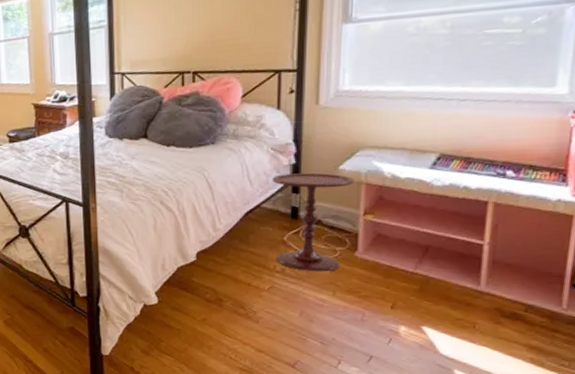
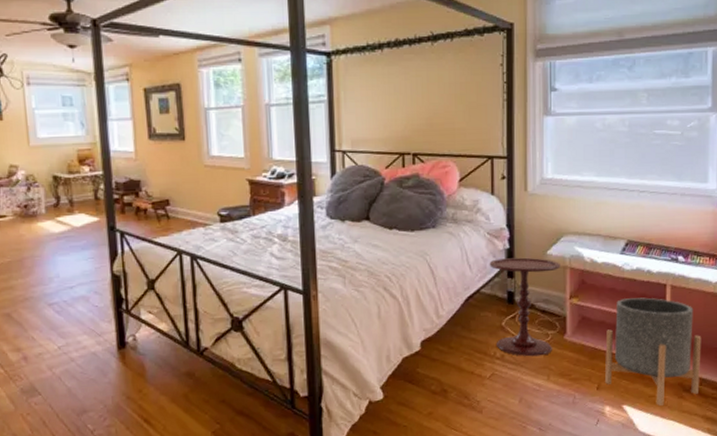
planter: none [402,215,532,330] -> present [605,297,702,406]

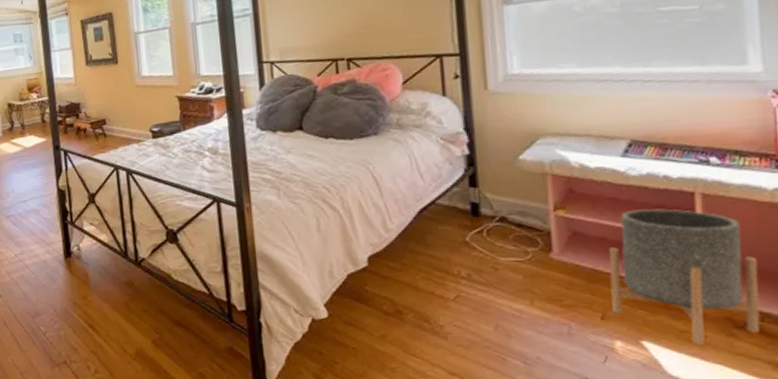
side table: present [489,257,561,357] -> none [445,164,539,277]

